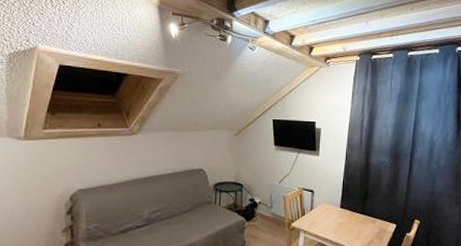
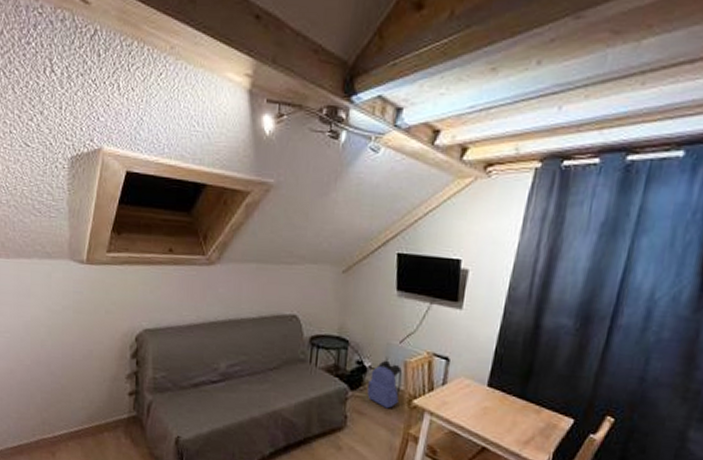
backpack: none [259,197,283,232] -> present [367,361,403,409]

